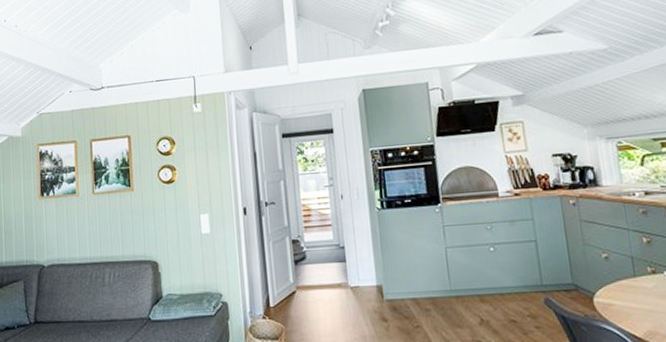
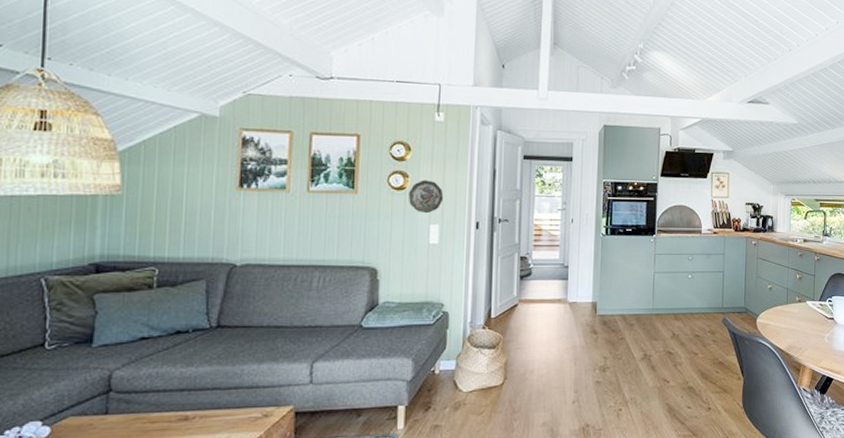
decorative plate: none [177,170,210,204] -> present [408,180,444,214]

